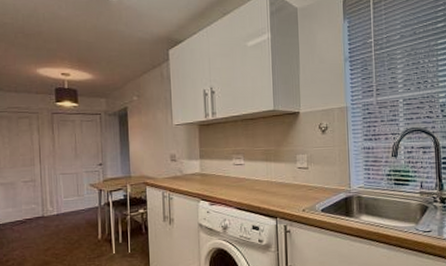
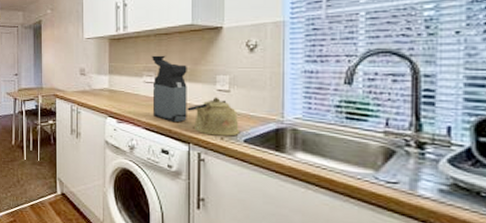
coffee maker: none [239,138,274,199] -> present [151,55,187,122]
kettle: none [273,174,317,209] -> present [187,97,239,137]

